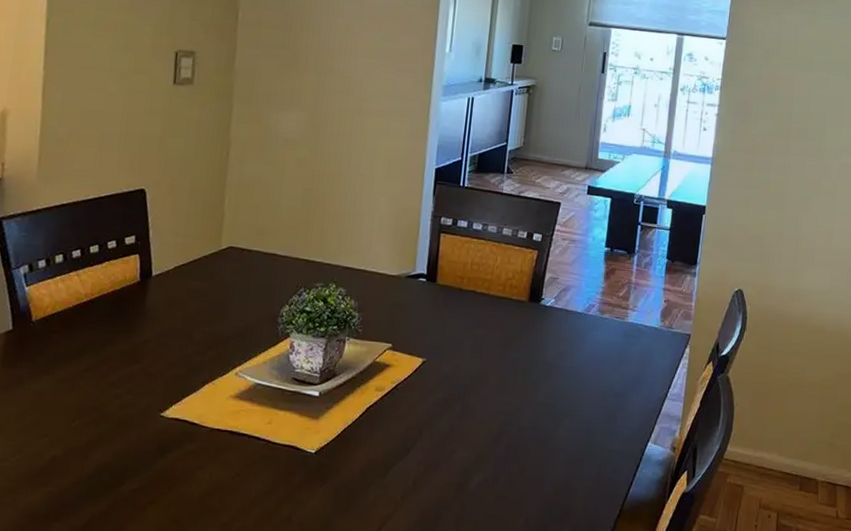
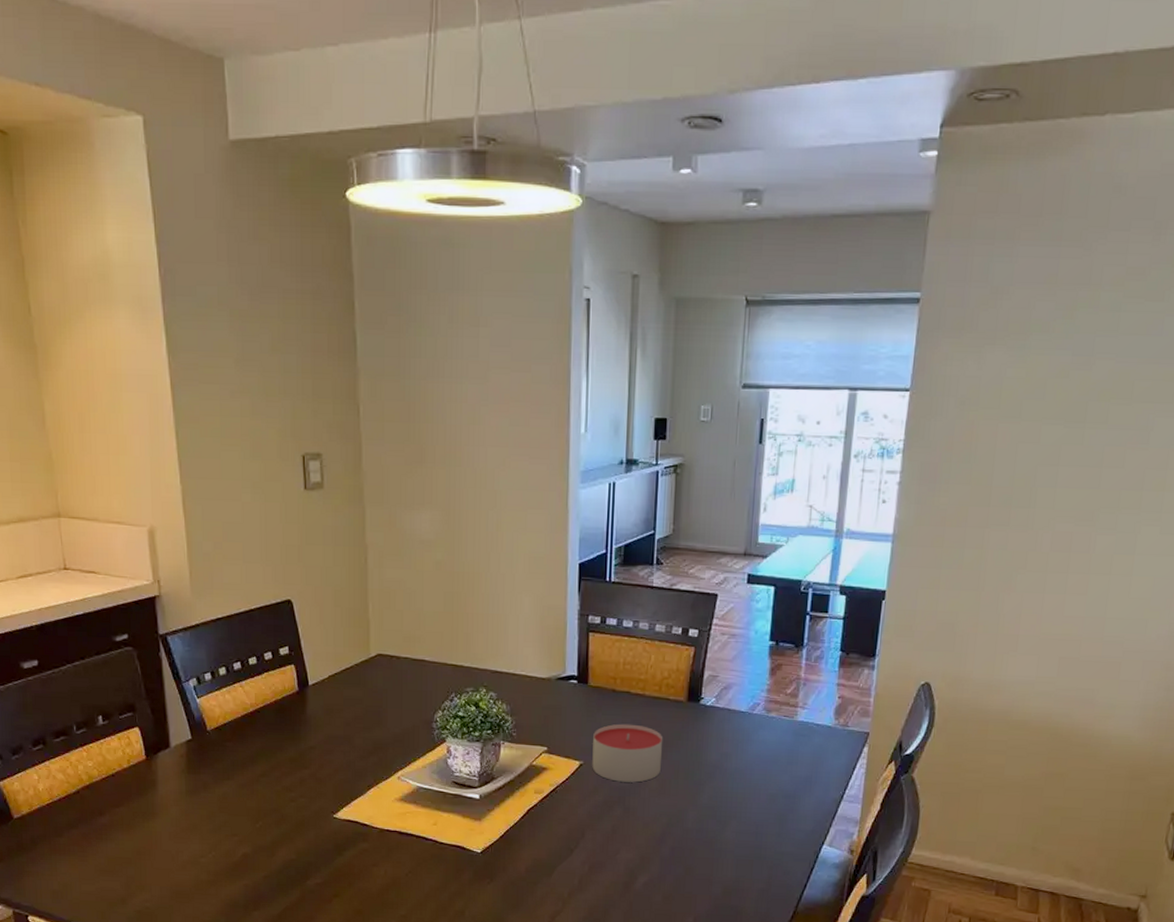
candle: none [434,322,505,380] -> present [592,723,663,783]

